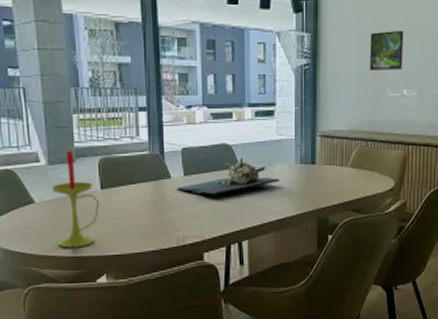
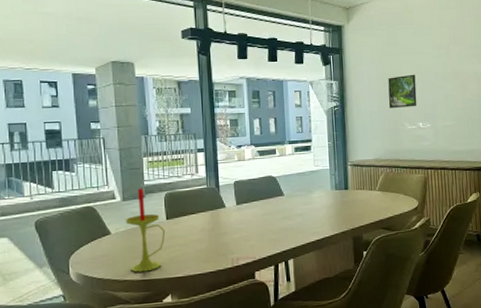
flower arrangement: present [177,157,280,195] -> none [231,186,318,221]

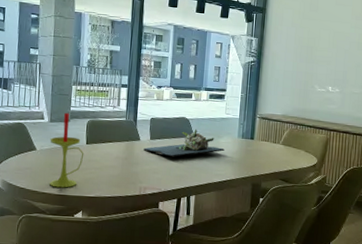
flower arrangement: none [231,186,318,221] -> present [144,129,225,157]
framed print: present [388,74,417,109] -> none [302,40,332,72]

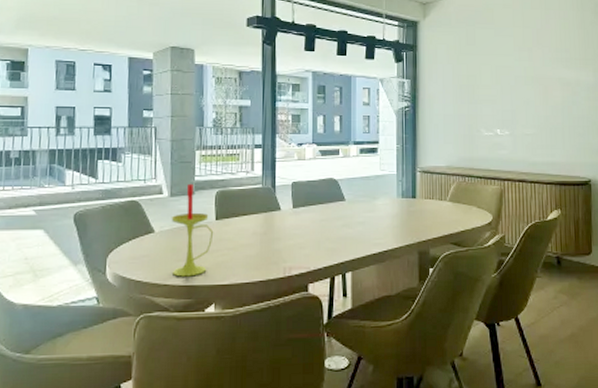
flower arrangement: present [144,129,225,157] -> none [286,191,382,227]

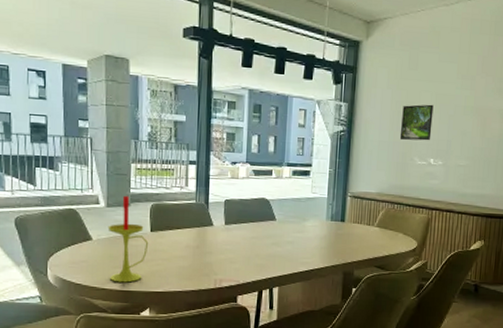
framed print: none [464,76,495,113] -> present [399,104,434,141]

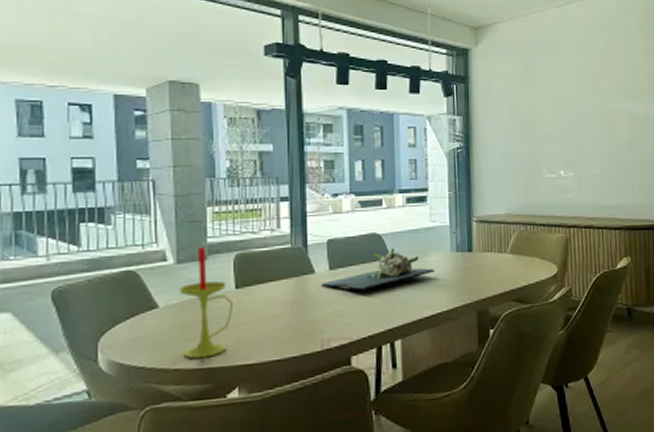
flower arrangement: none [218,211,311,244] -> present [321,247,435,290]
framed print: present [399,104,434,141] -> none [523,111,558,153]

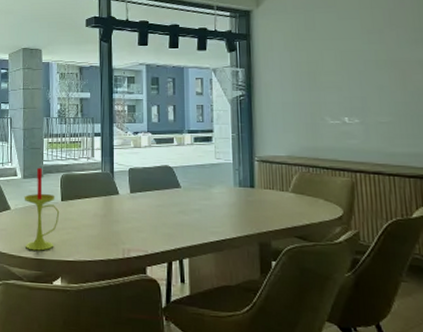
flower arrangement: present [321,247,435,290] -> none [124,178,219,213]

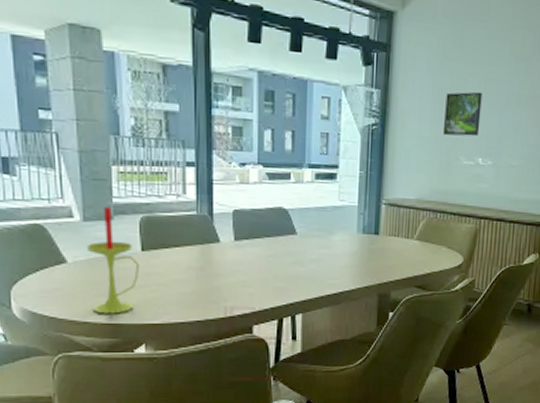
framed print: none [304,62,342,101] -> present [442,91,482,137]

